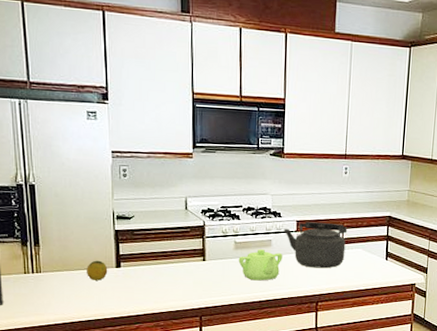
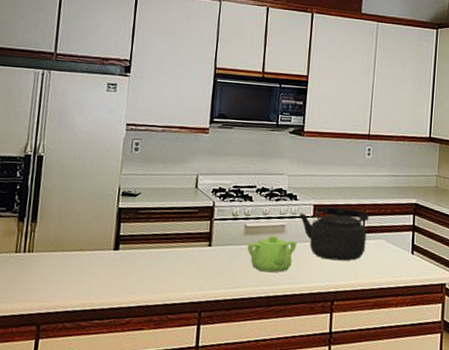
fruit: present [87,260,108,280] -> none [81,240,105,264]

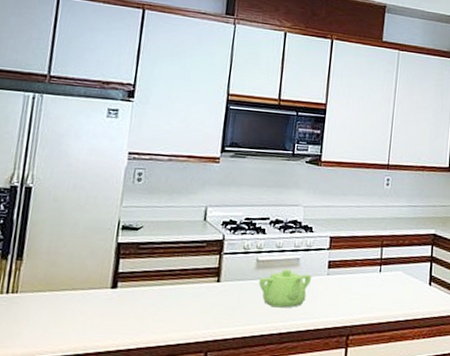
kettle: present [299,206,370,261] -> none [314,237,387,294]

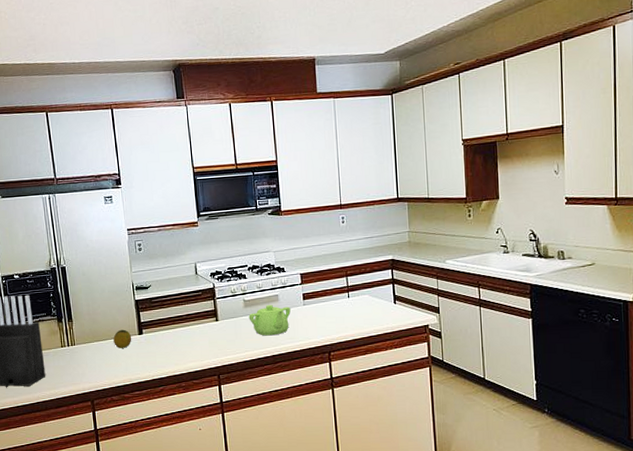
fruit: none [74,278,101,304] -> present [113,329,132,348]

